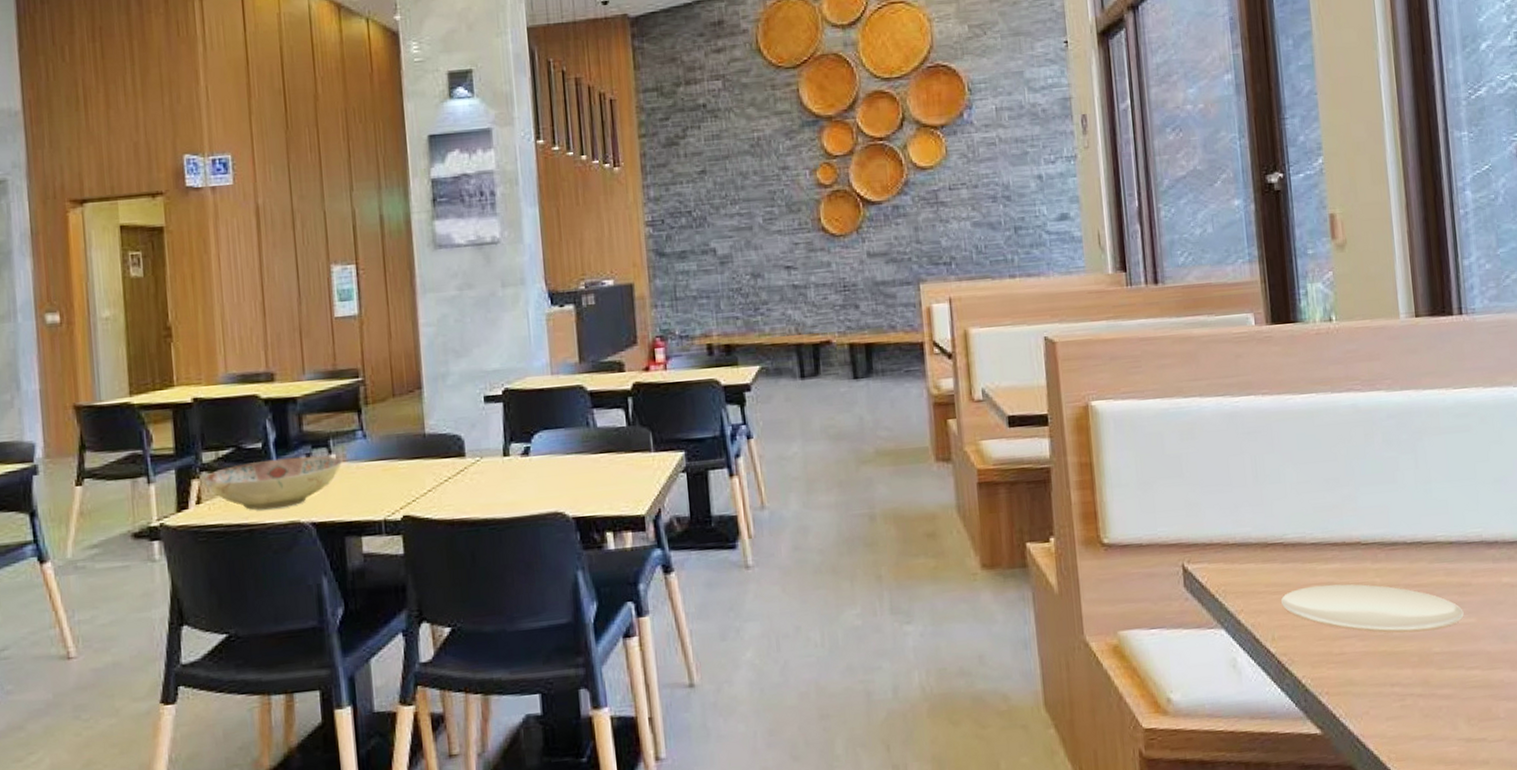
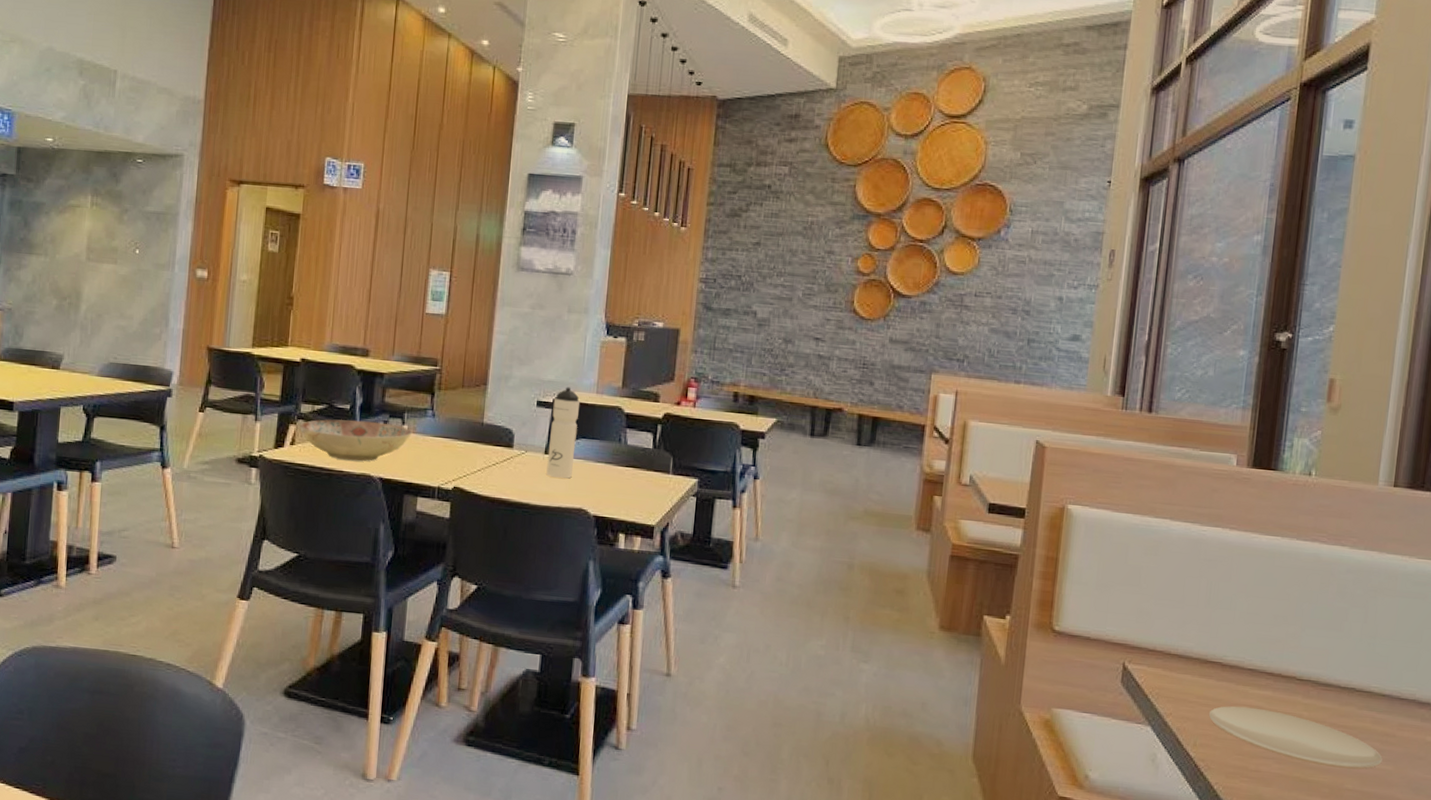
water bottle: none [503,373,540,483] -> present [546,387,581,480]

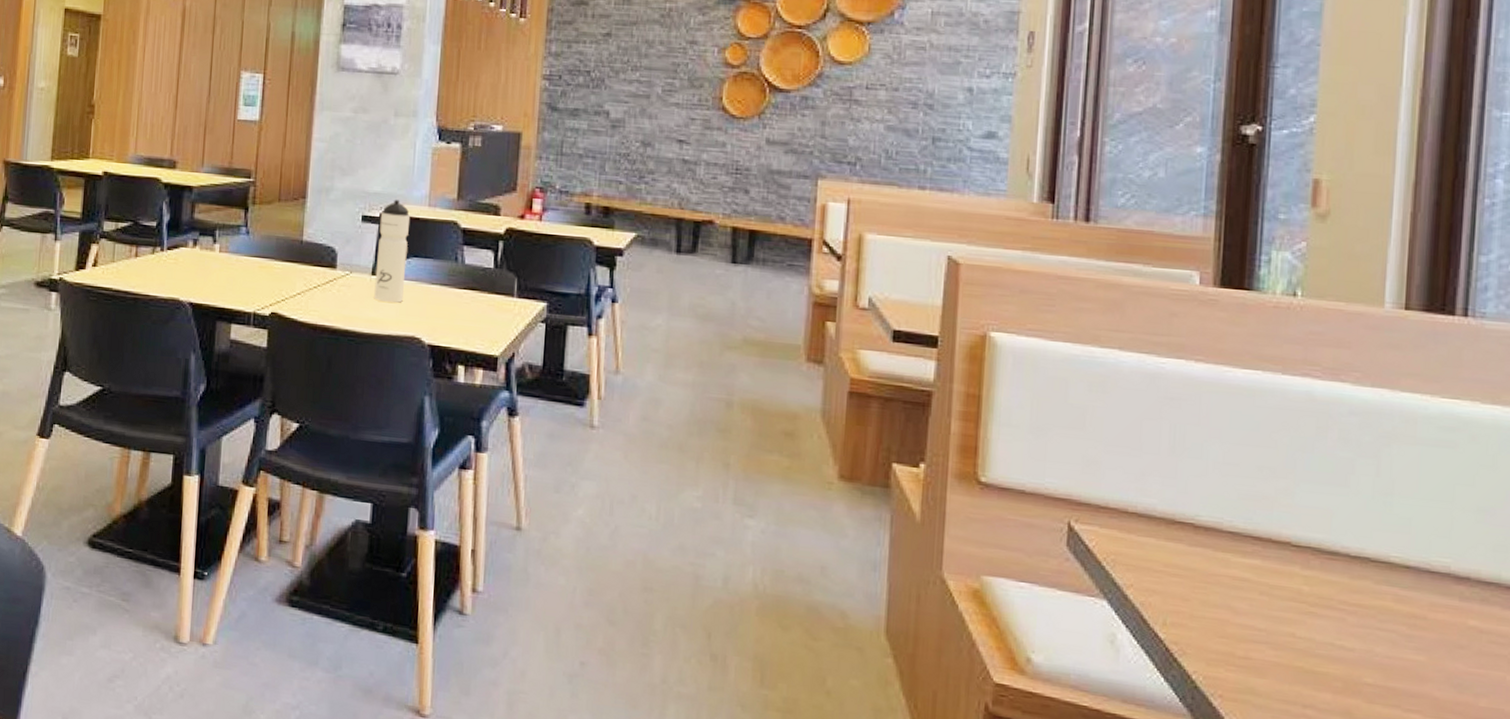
dish: present [299,419,413,461] -> none [101,238,225,284]
plate: present [1208,706,1383,770] -> none [1180,577,1411,660]

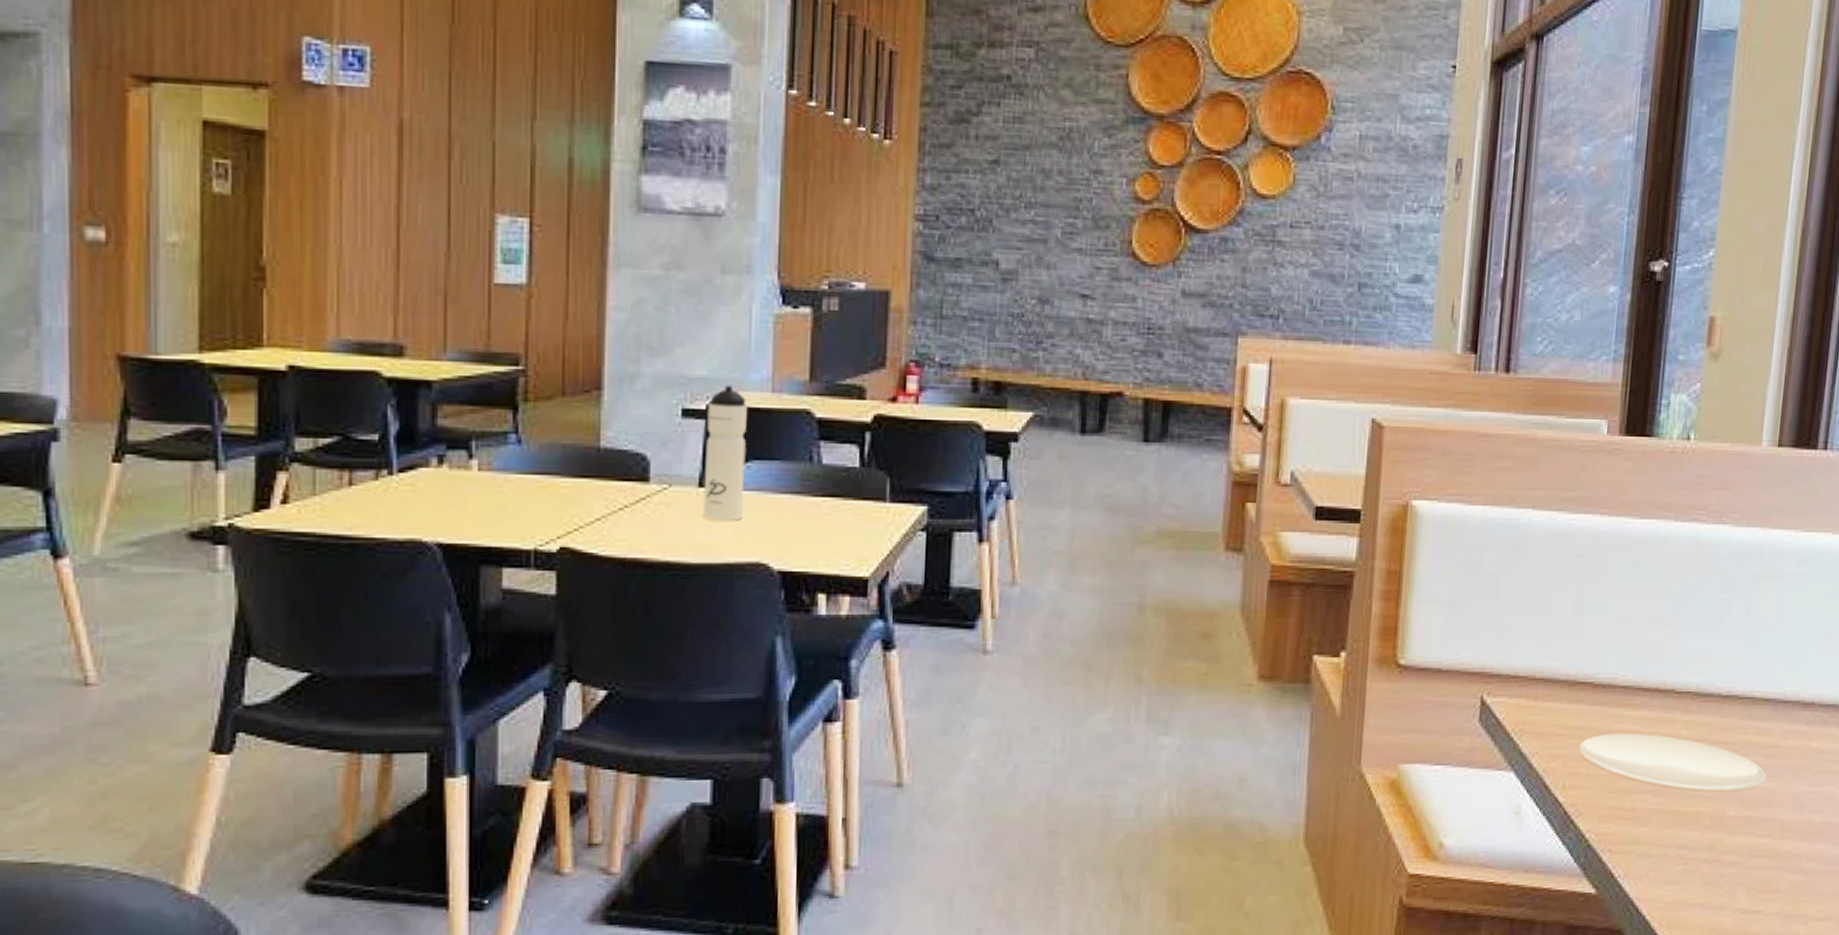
plate: none [1180,577,1411,660] -> present [1578,733,1766,794]

